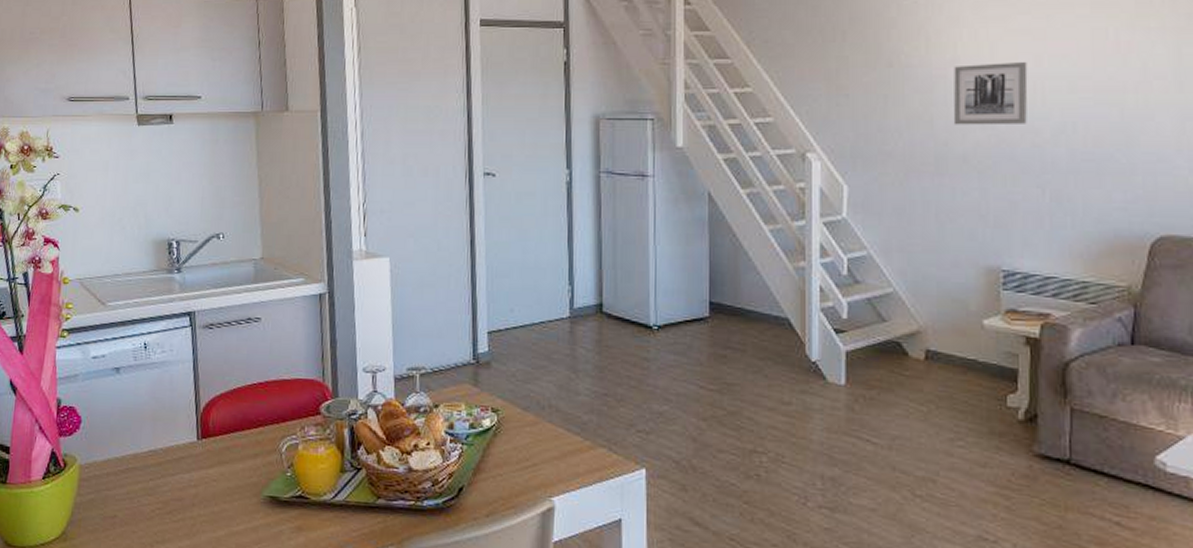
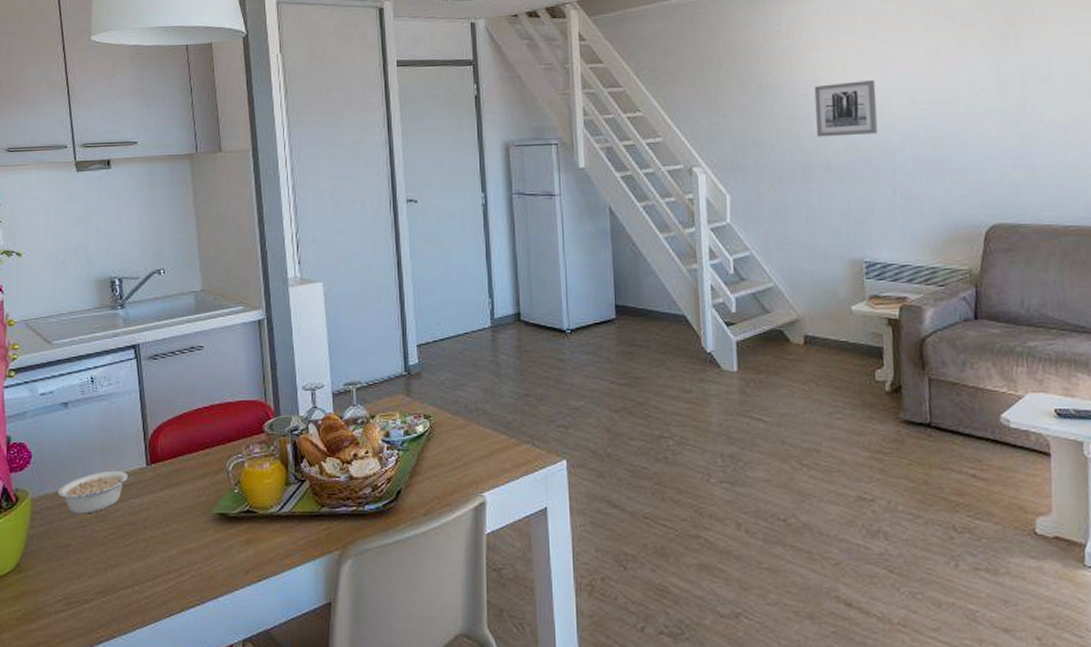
legume: none [106,442,185,486] -> present [58,471,135,514]

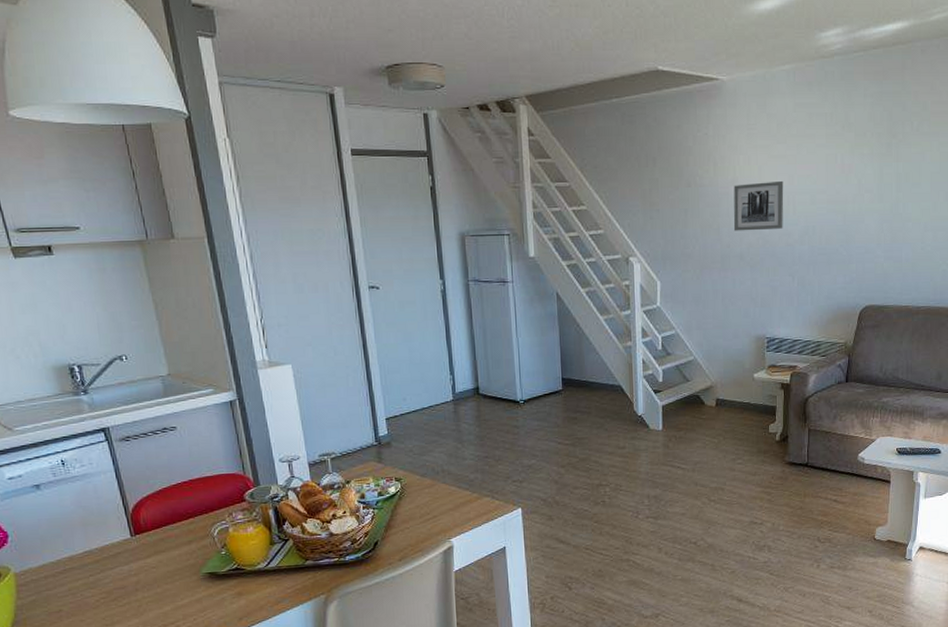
legume: present [58,471,135,514] -> none [41,543,120,584]

